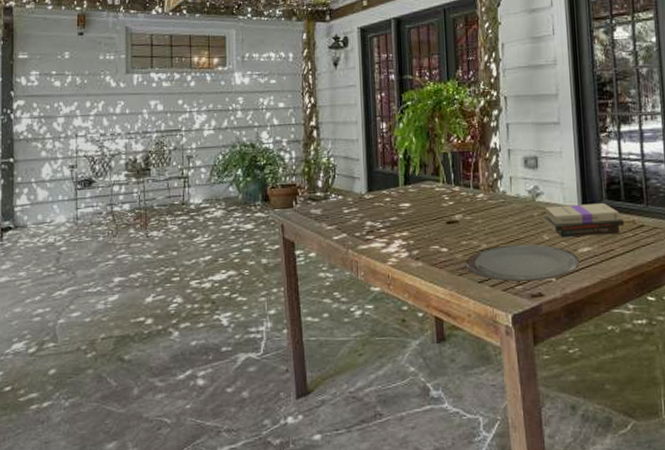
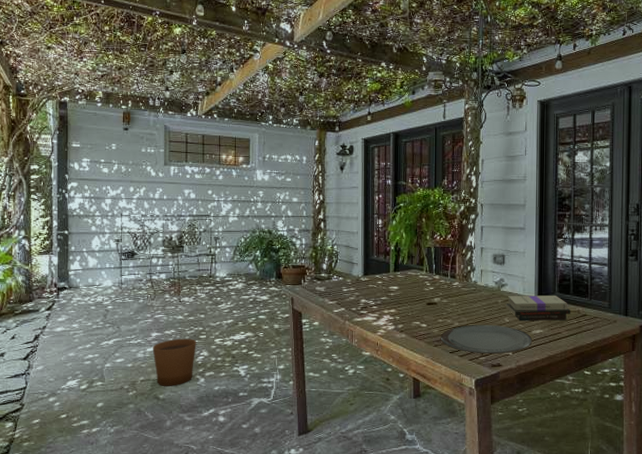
planter: none [115,282,168,344] -> present [152,338,196,386]

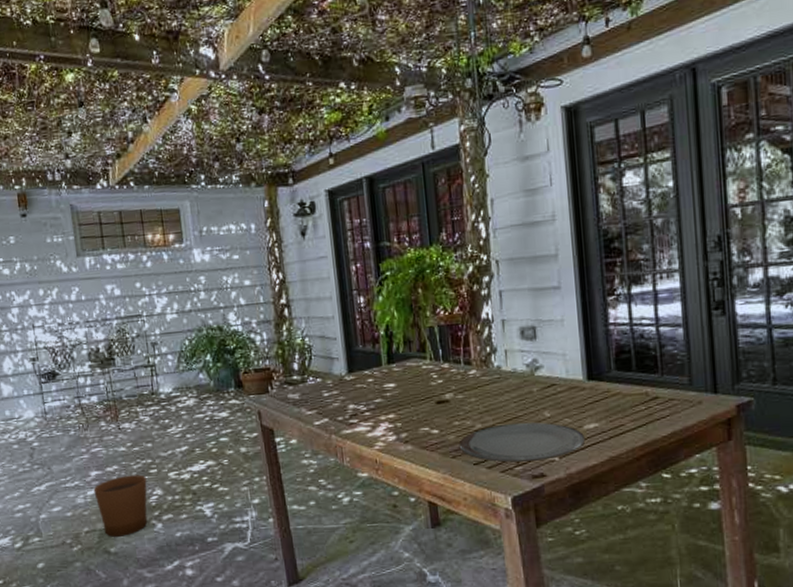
books: present [505,295,571,321] -> none [542,375,636,413]

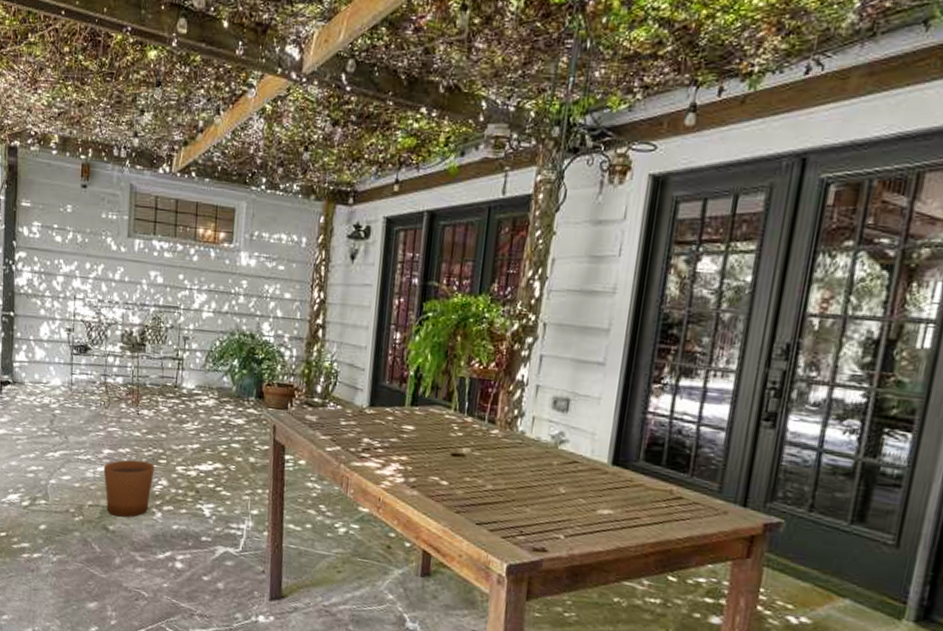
plate: present [459,422,586,463] -> none [465,489,597,536]

